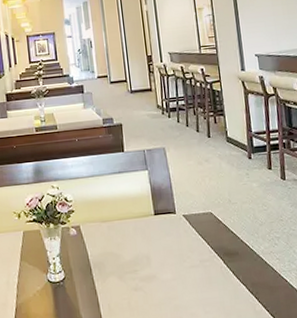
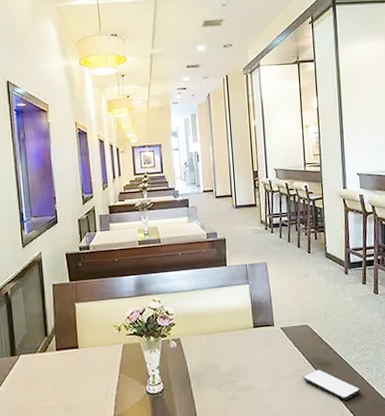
smartphone: none [209,259,273,294] -> present [303,369,361,401]

